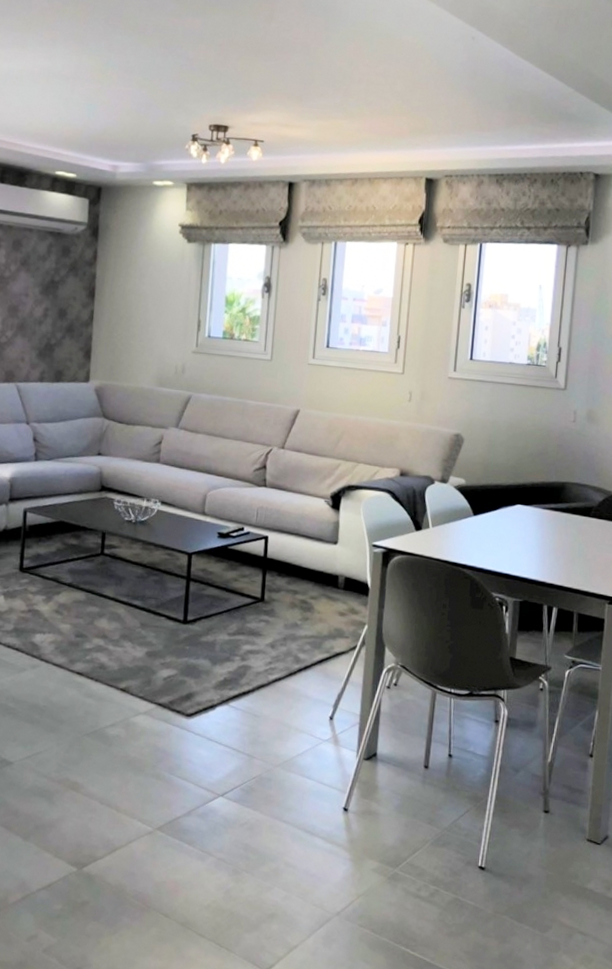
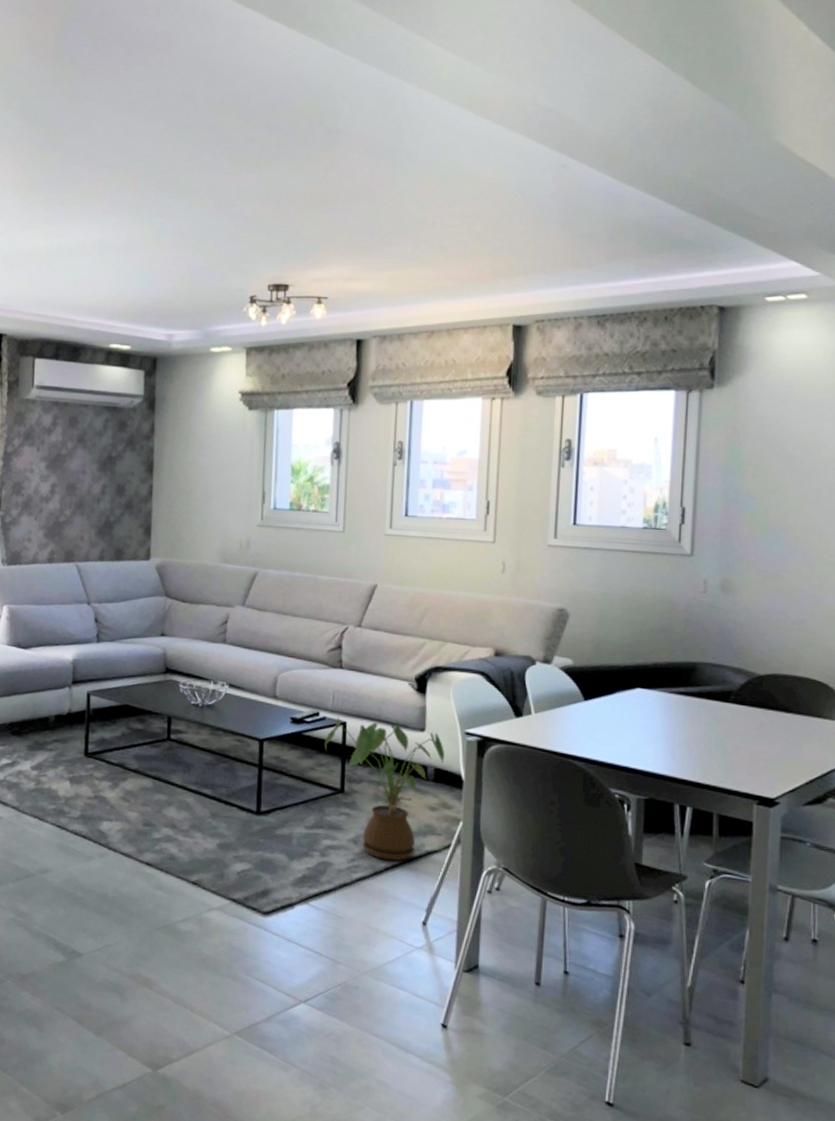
house plant: none [248,530,354,663] -> present [324,715,444,861]

